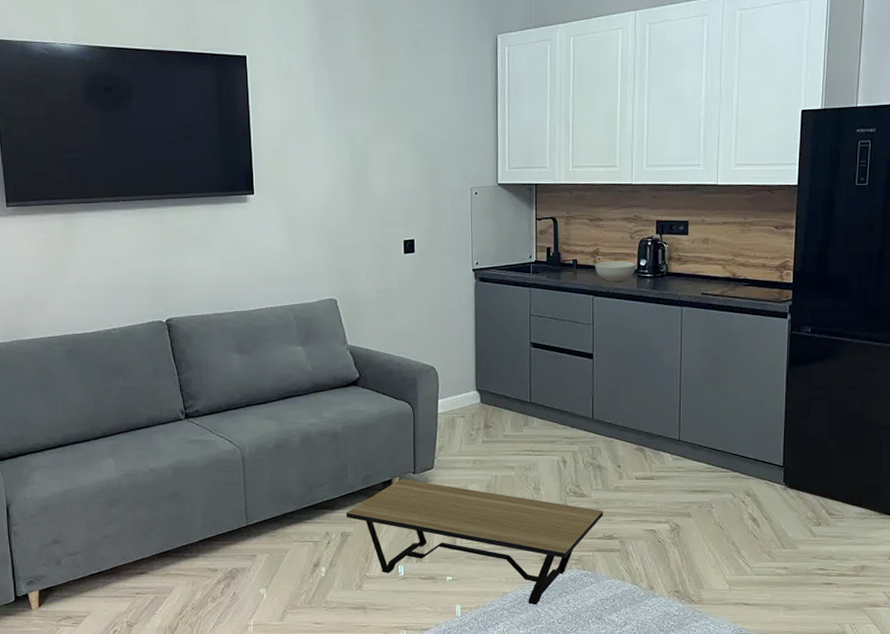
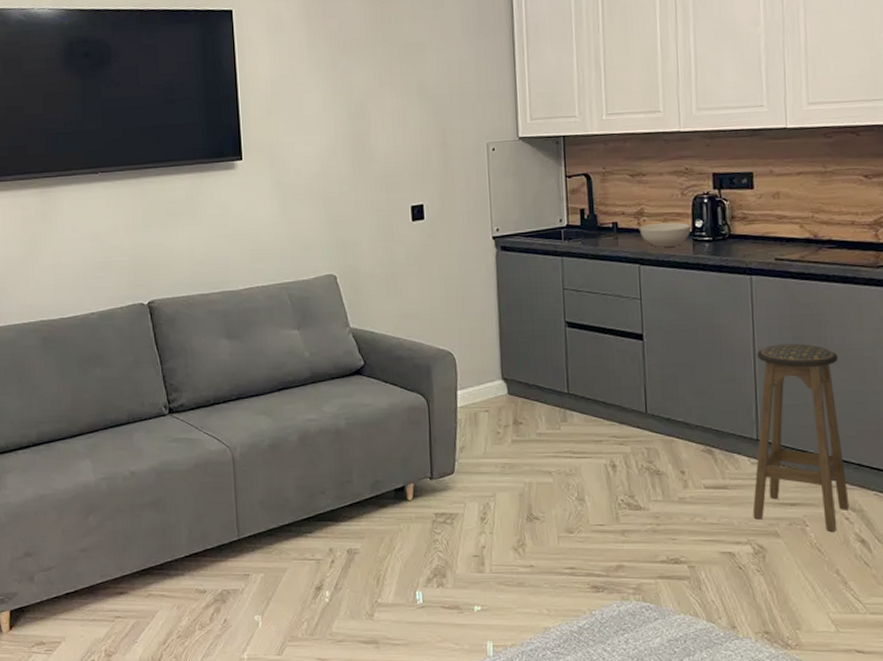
coffee table: present [346,478,603,605] -> none [352,484,666,645]
stool: none [672,363,746,512] -> present [752,343,850,531]

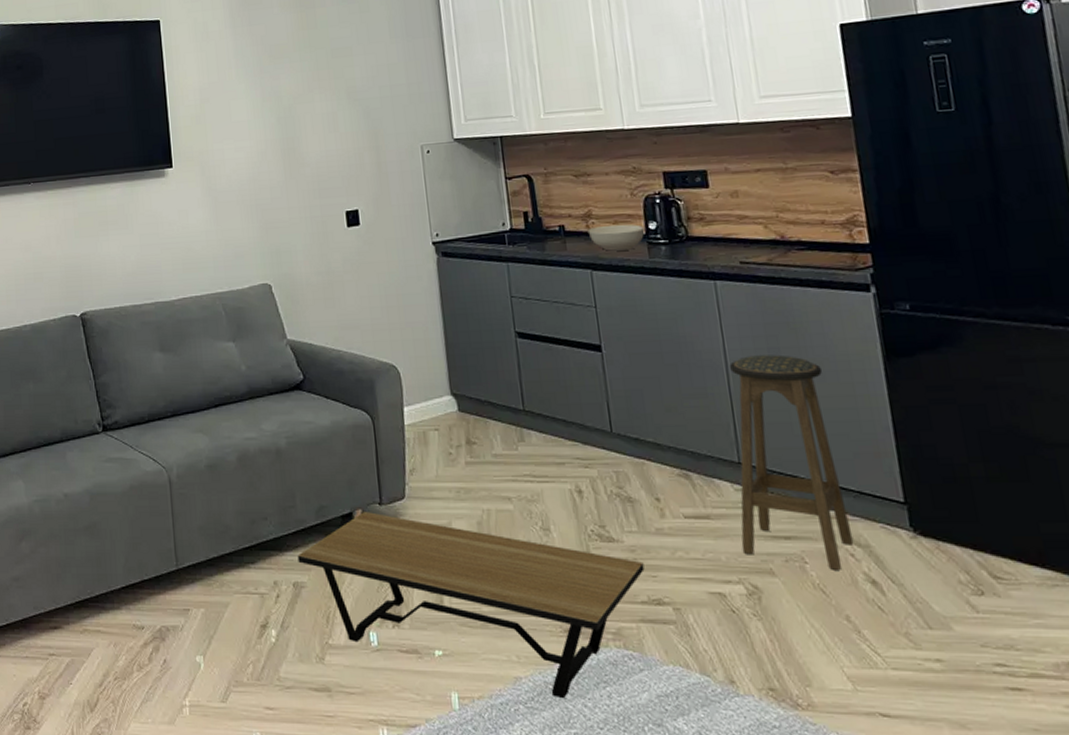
coffee table: none [352,484,666,645] -> present [297,511,645,699]

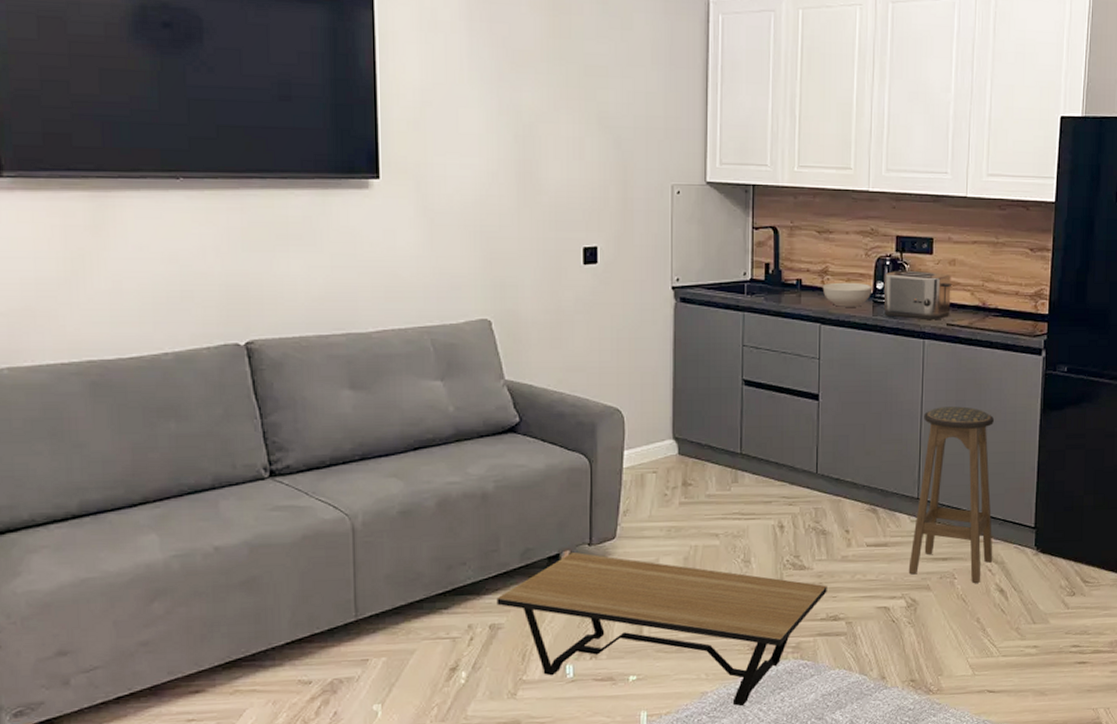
toaster: none [656,206,742,260] -> present [883,270,953,321]

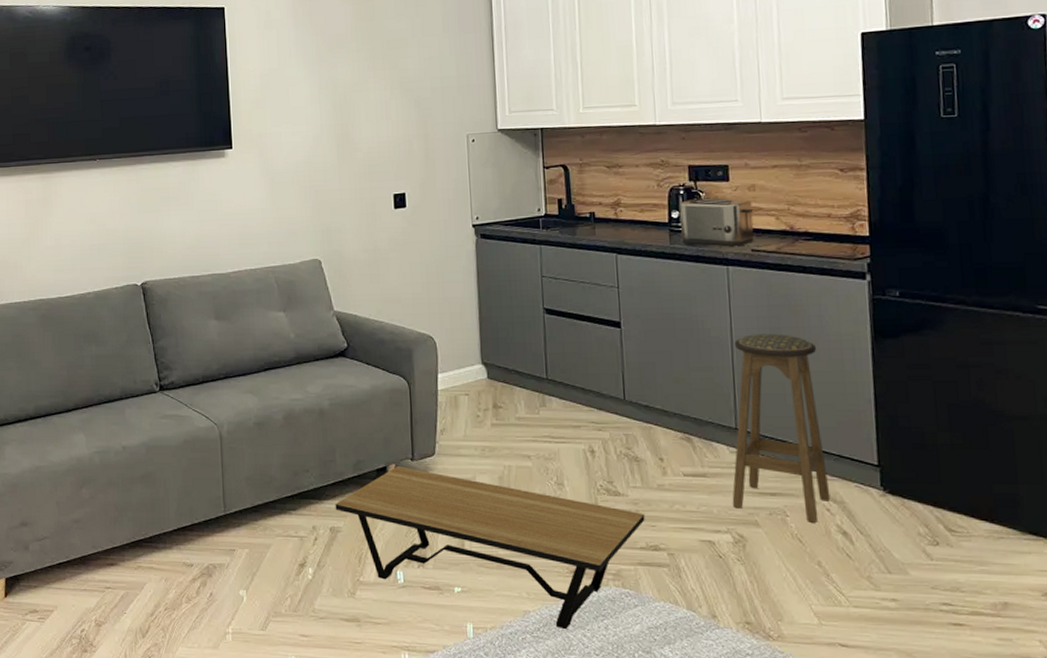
bowl: present [822,282,873,307] -> none [615,212,668,237]

